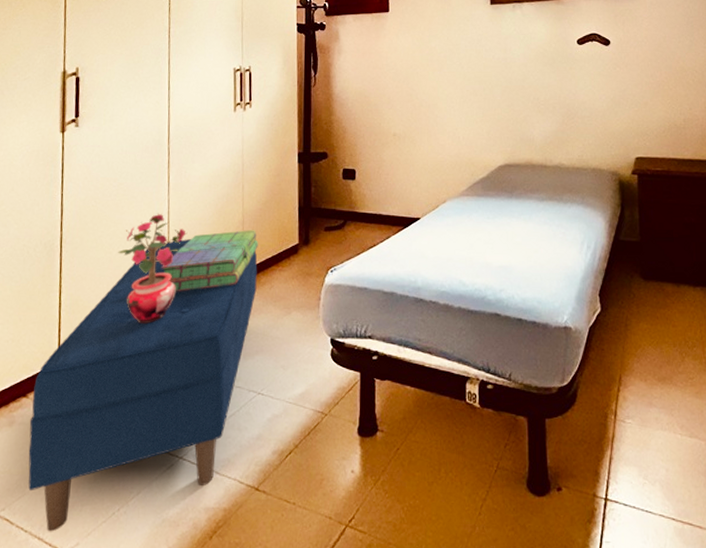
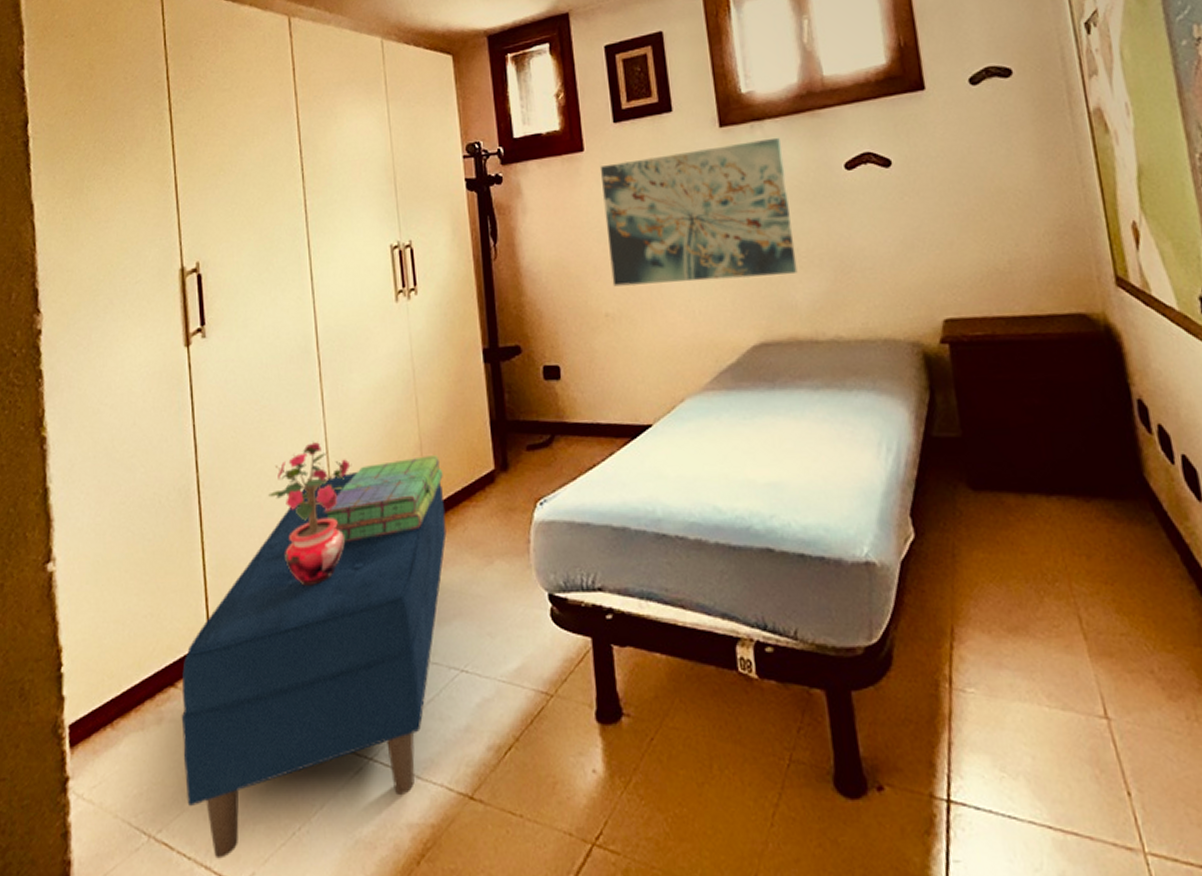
wall art: none [400,16,537,115] -> present [600,137,798,287]

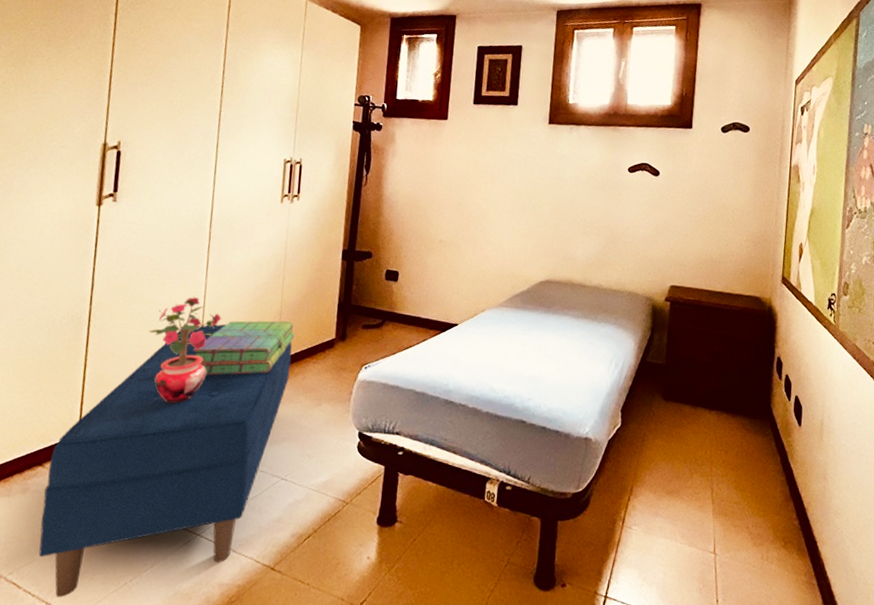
wall art: present [600,137,798,287] -> none [449,133,589,236]

